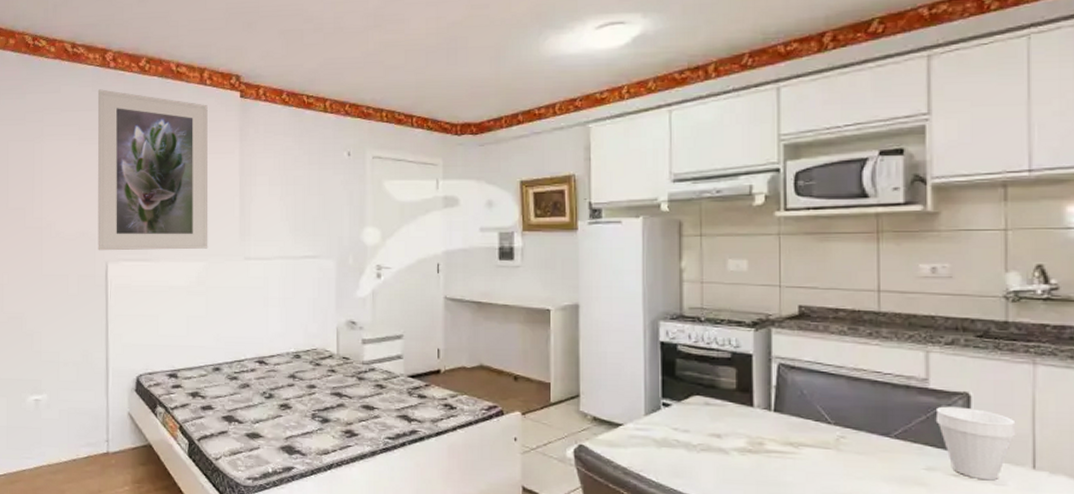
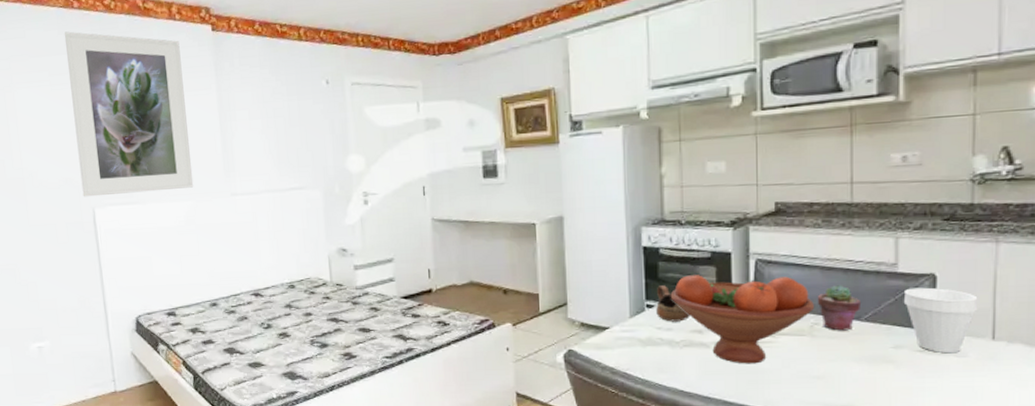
cup: none [673,384,709,424] -> present [656,285,690,322]
fruit bowl: none [687,375,841,476] -> present [670,275,815,364]
potted succulent: none [843,397,891,447] -> present [817,285,862,331]

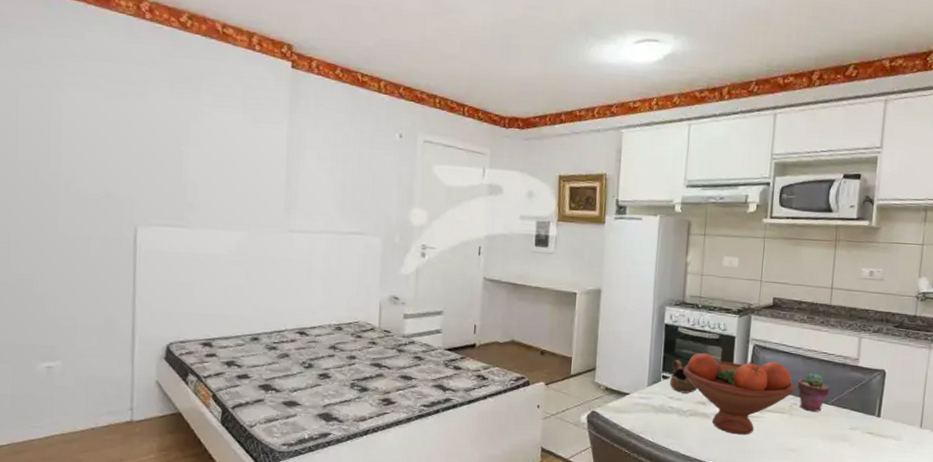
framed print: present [64,31,194,197] -> none [126,41,256,219]
cup: present [903,287,978,354] -> none [860,380,913,437]

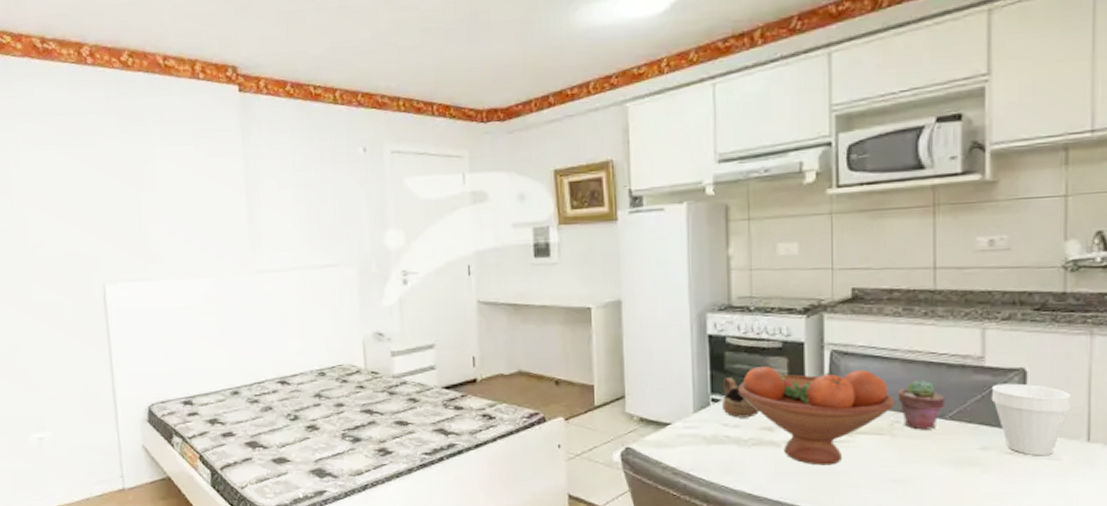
cup: none [860,380,913,437] -> present [991,383,1072,456]

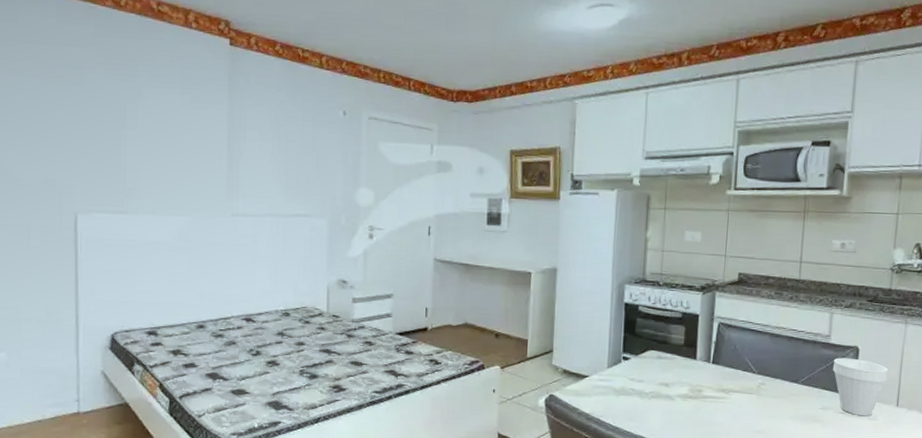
cup: present [722,378,760,418] -> none [631,340,660,375]
fruit bowl: present [737,366,896,466] -> none [644,332,763,417]
potted succulent: present [897,380,946,430] -> none [765,351,800,392]

